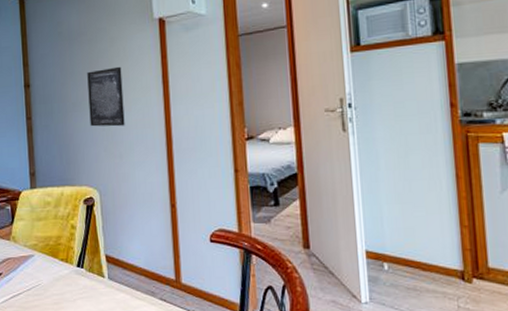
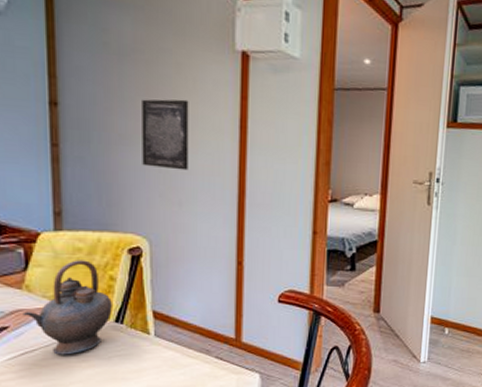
teapot: none [11,212,75,298] -> present [23,260,112,355]

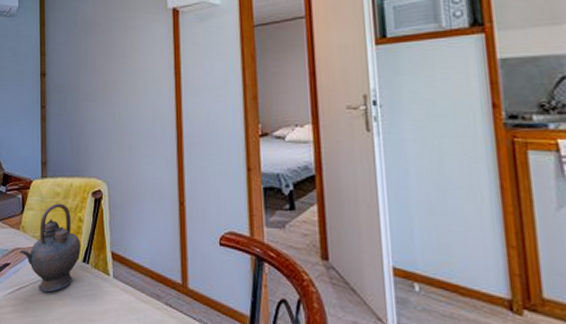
wall art: present [142,99,189,171] -> none [100,56,136,118]

